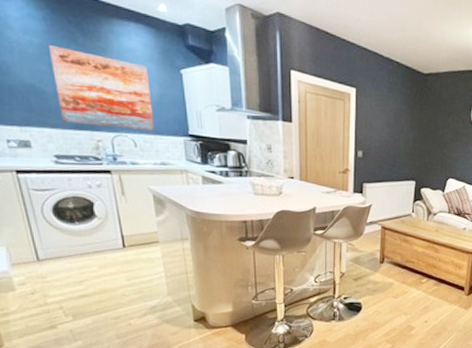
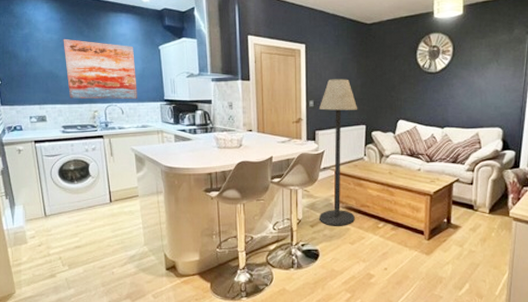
floor lamp: none [364,129,409,281] -> present [318,79,358,226]

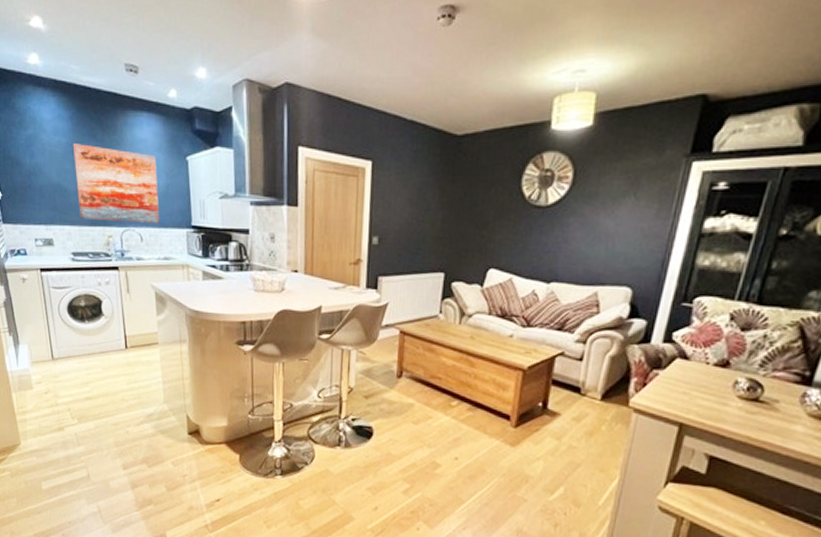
floor lamp: present [318,79,358,226] -> none [376,209,436,401]

